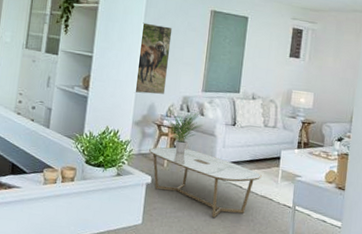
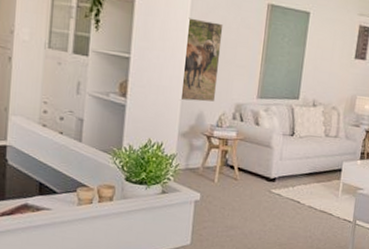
coffee table: present [149,147,262,218] -> none [198,160,321,235]
potted plant: present [166,109,203,153] -> none [216,118,258,167]

